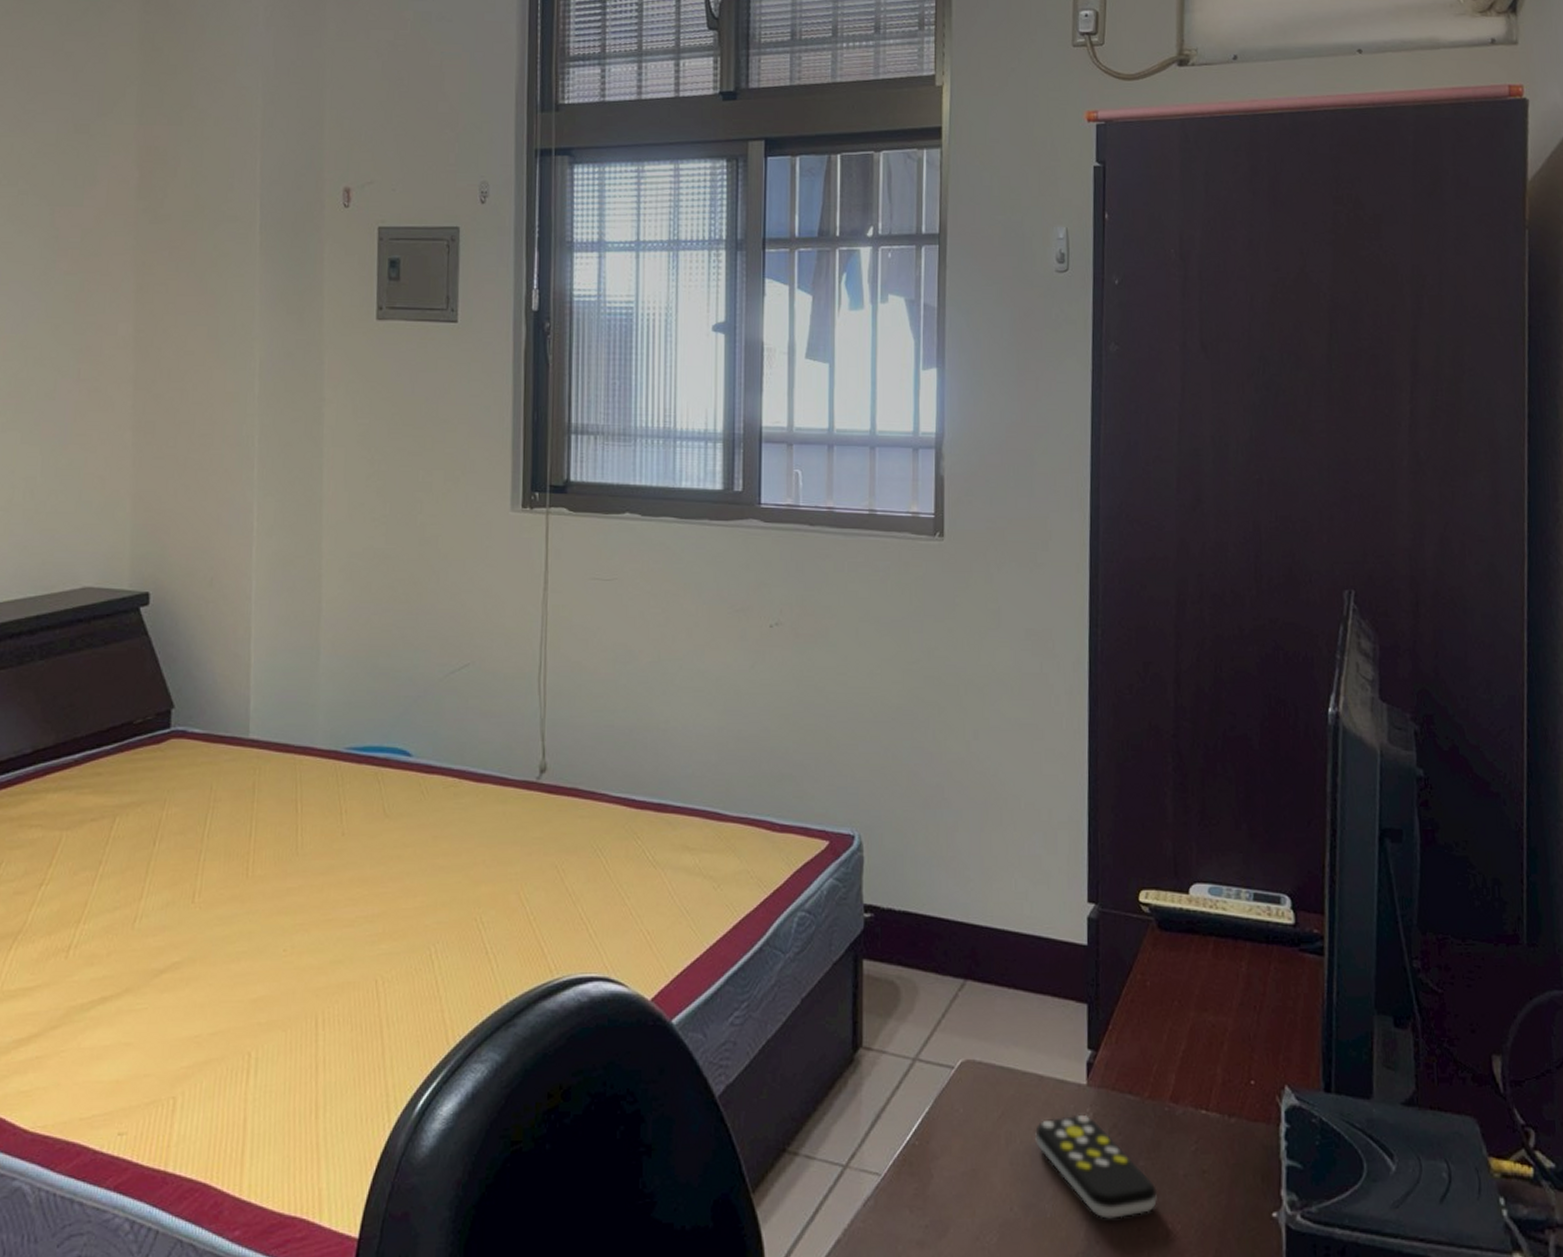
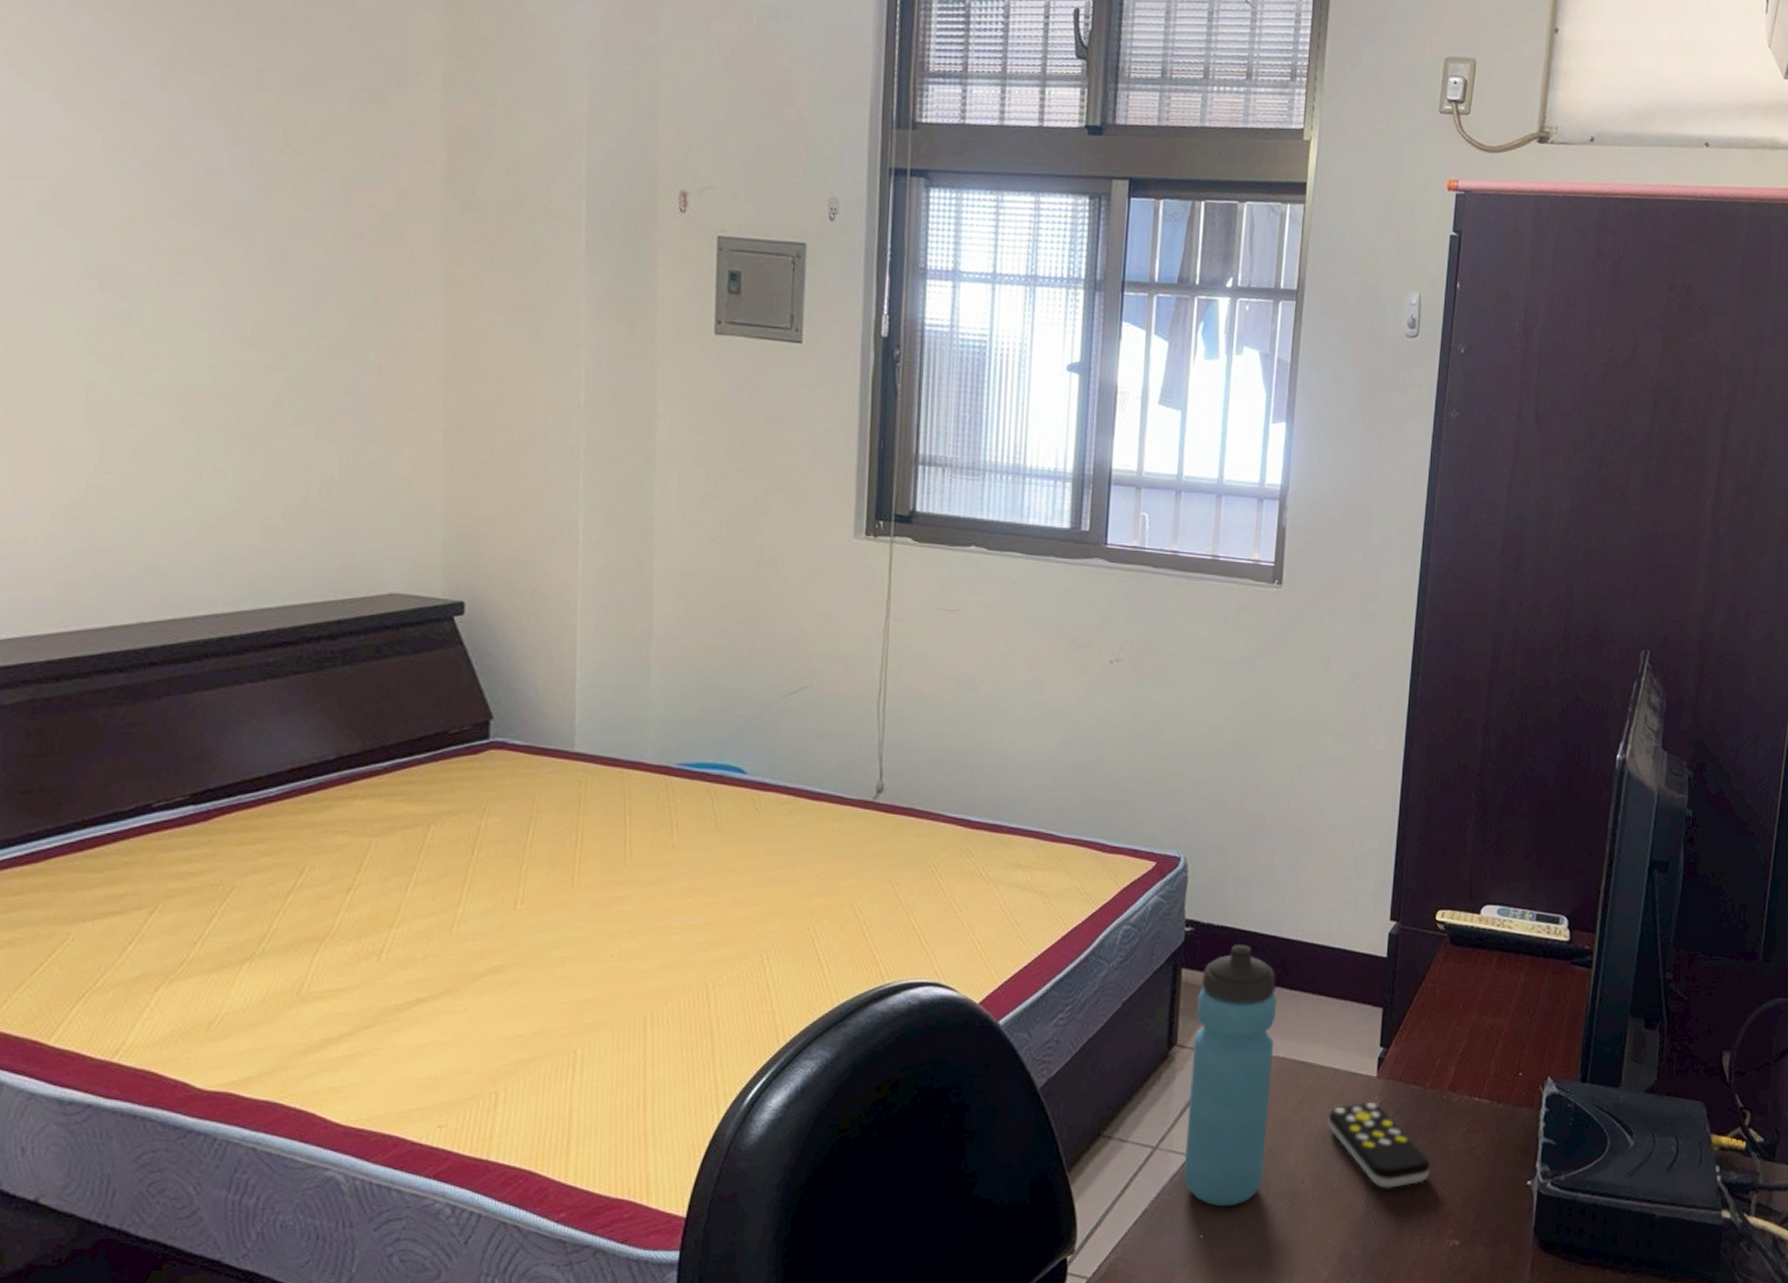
water bottle: none [878,931,969,1238] -> present [1183,944,1276,1207]

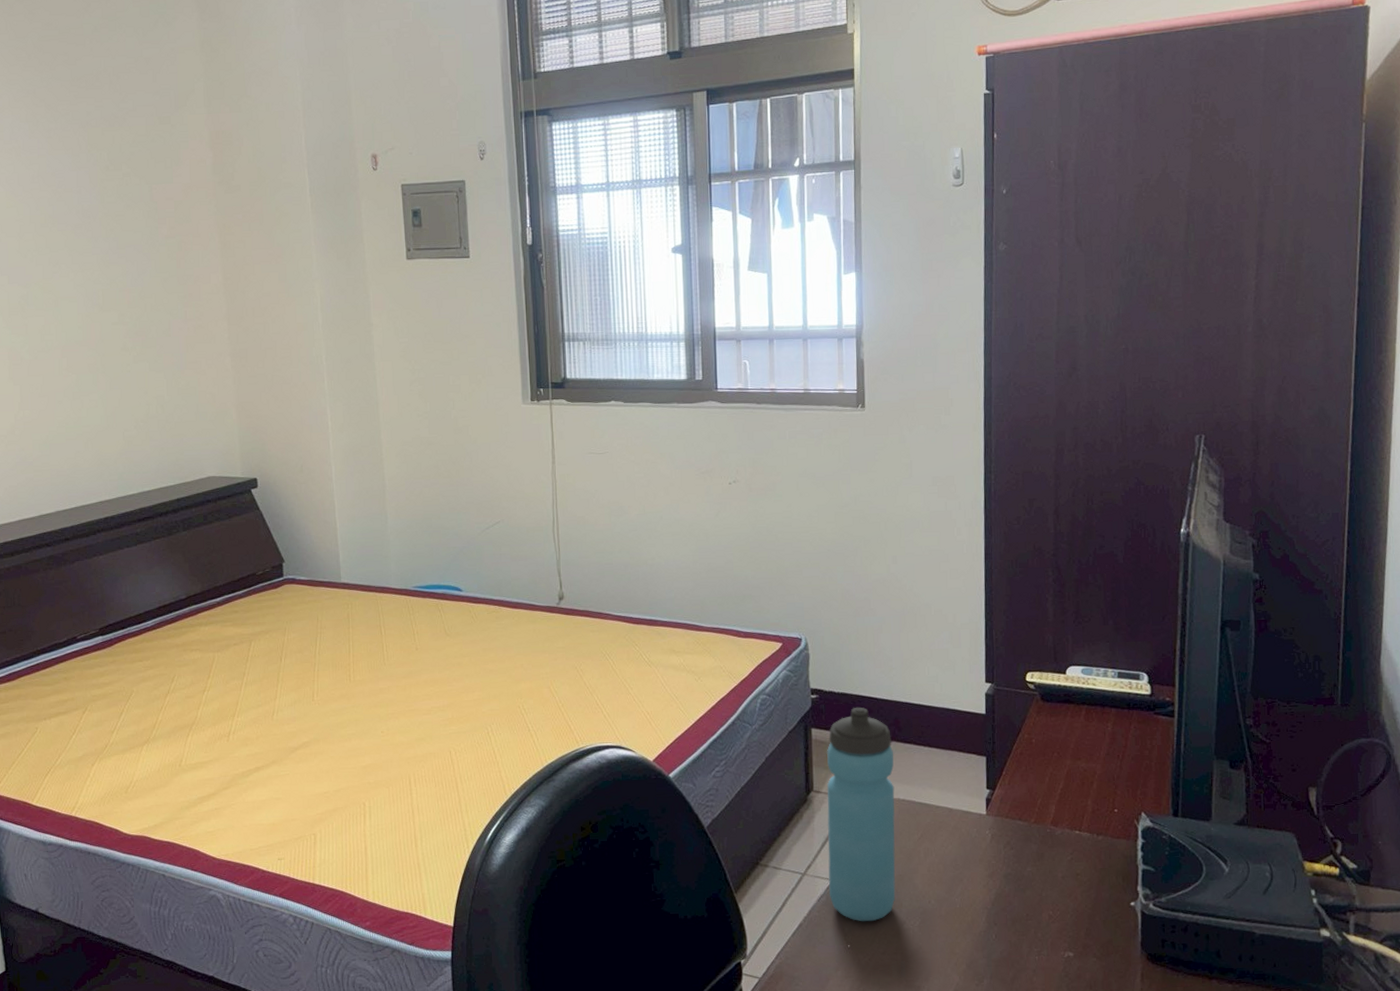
remote control: present [1328,1101,1430,1189] -> none [947,835,1041,908]

